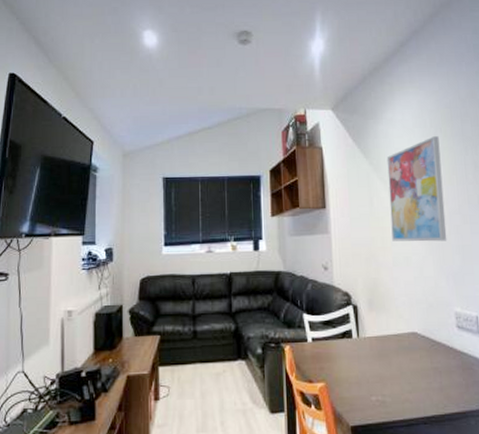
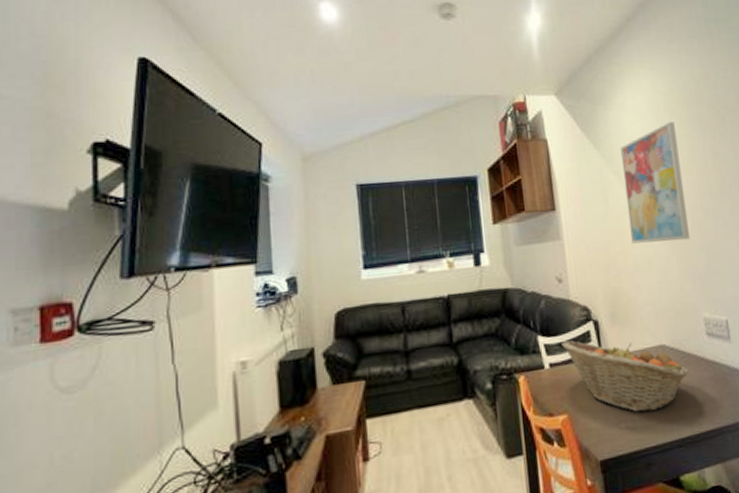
fruit basket: none [323,320,438,389] -> present [561,340,689,412]

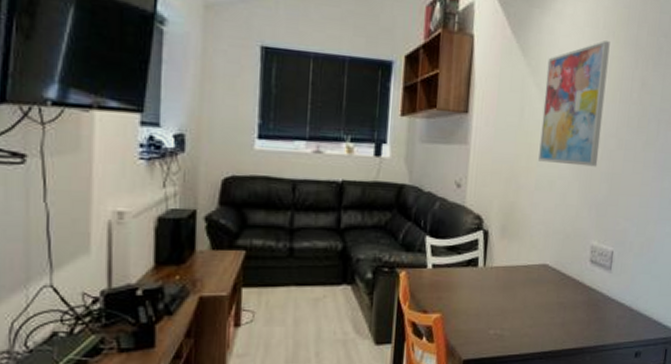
fruit basket: present [561,340,689,412] -> none [448,245,565,324]

